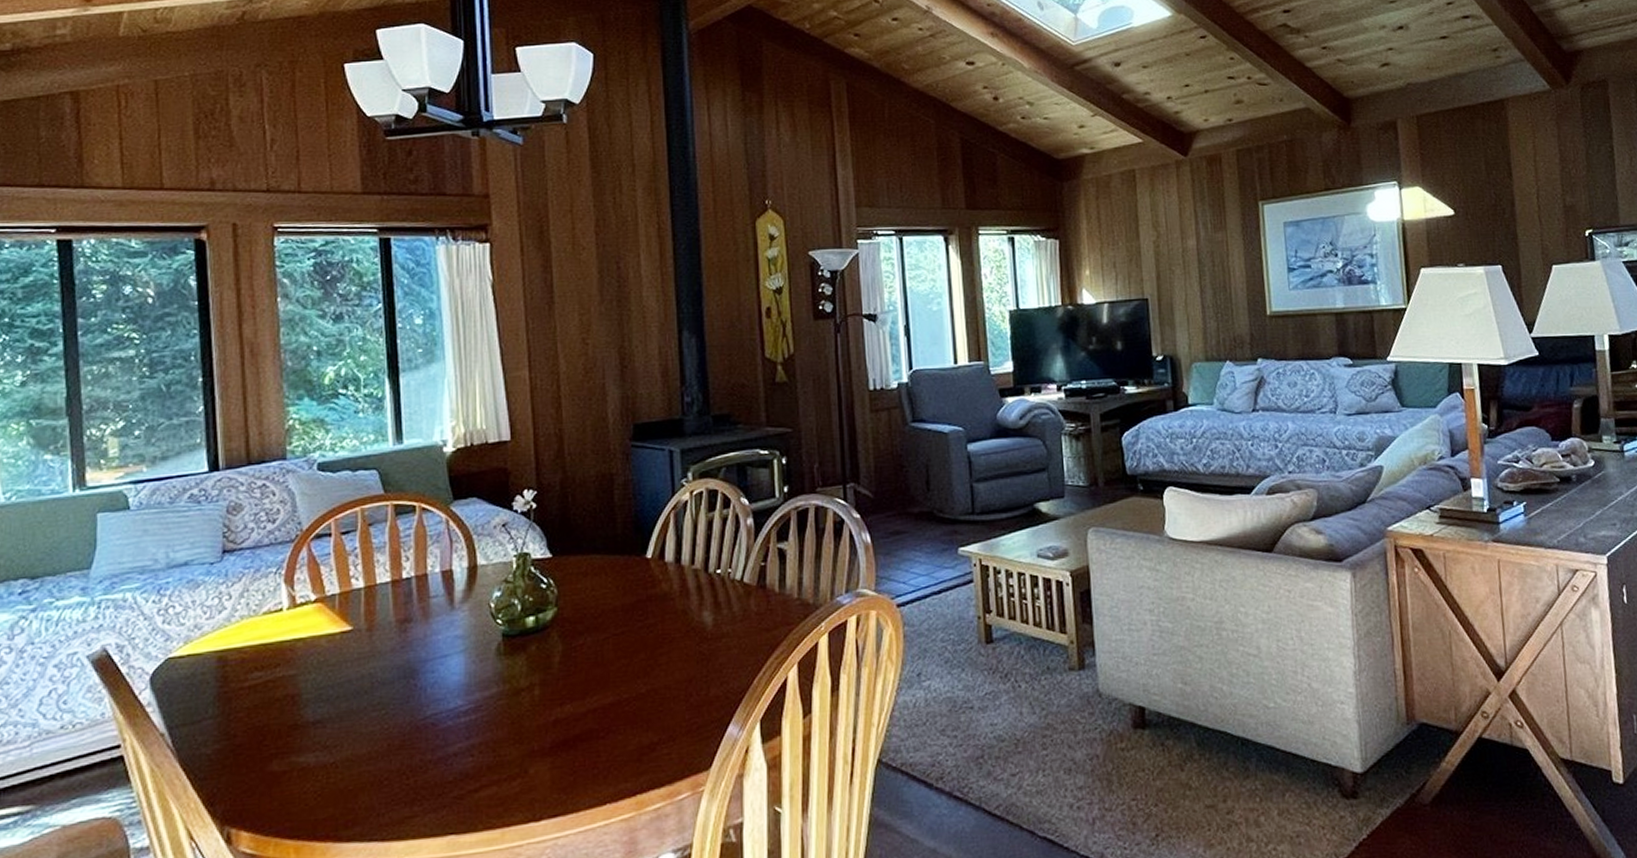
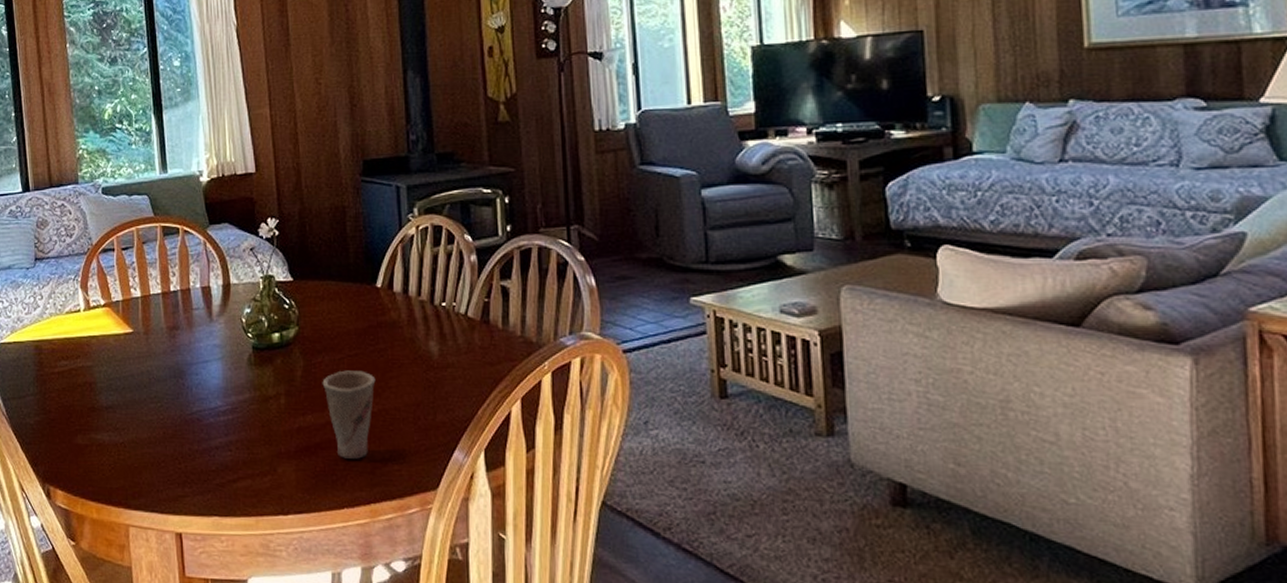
cup: none [583,649,644,749] -> present [322,370,376,459]

